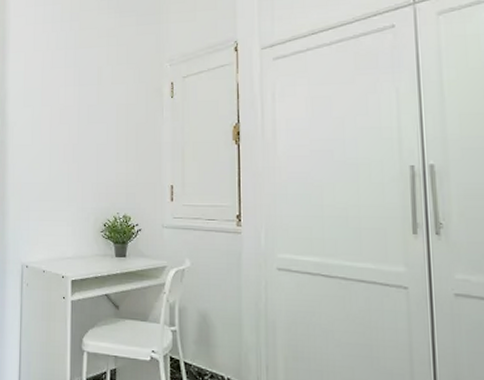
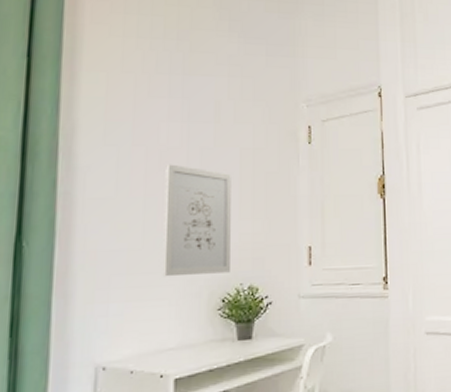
wall art: none [62,119,110,205] -> present [162,164,231,277]

